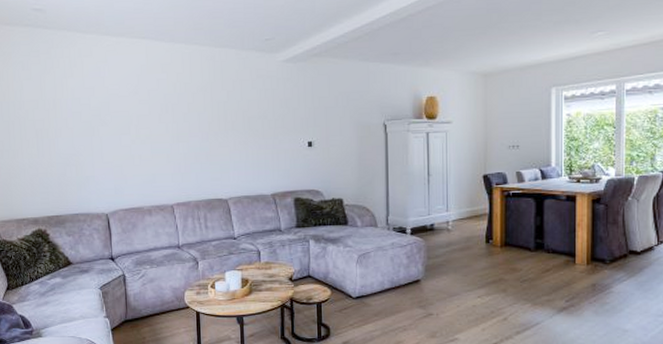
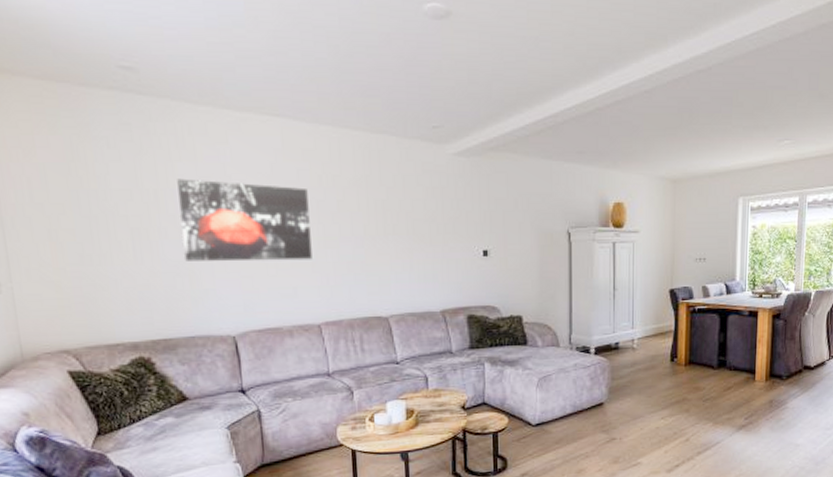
wall art: none [69,90,168,154] -> present [177,178,312,262]

